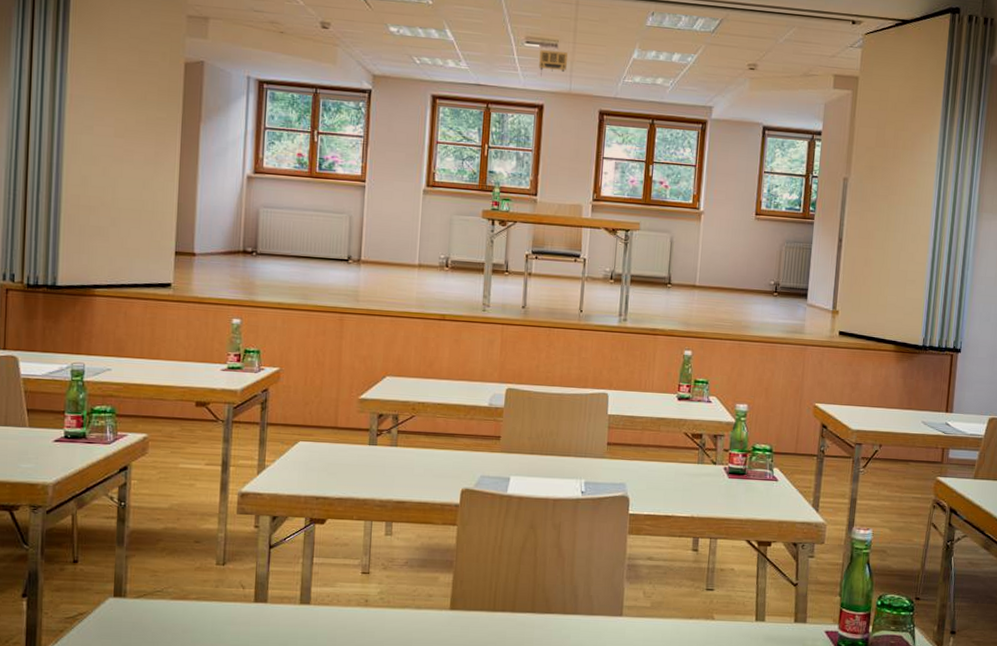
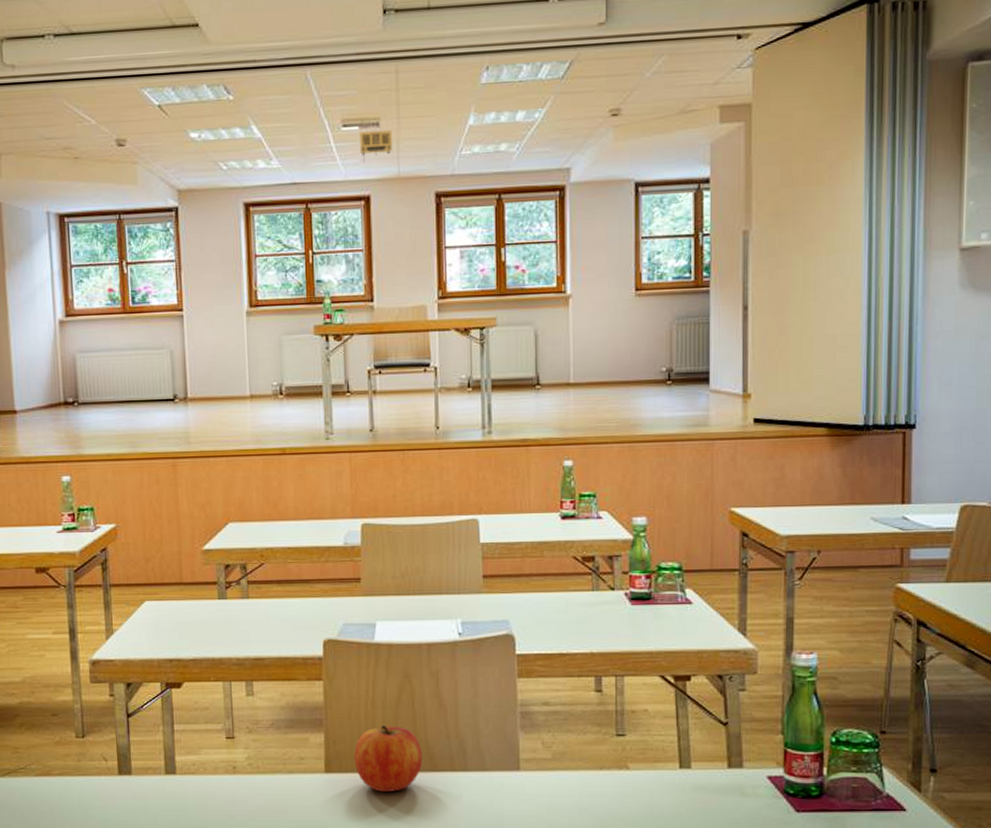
apple: none [477,570,539,630] -> present [354,726,423,792]

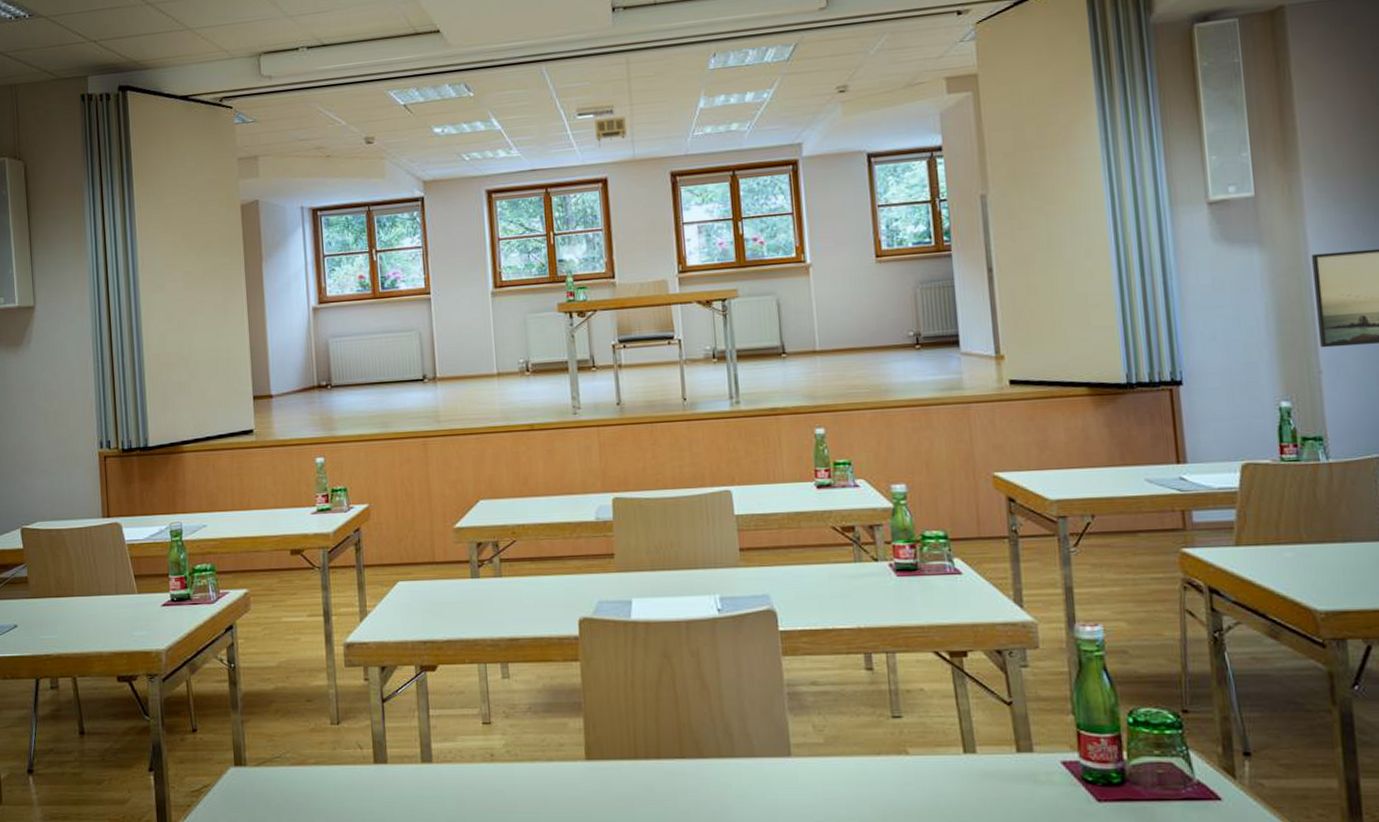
apple: present [354,726,423,792] -> none [615,709,688,781]

